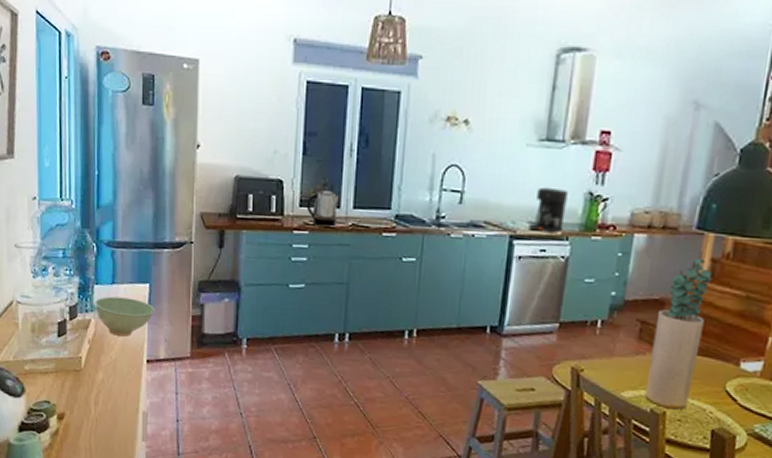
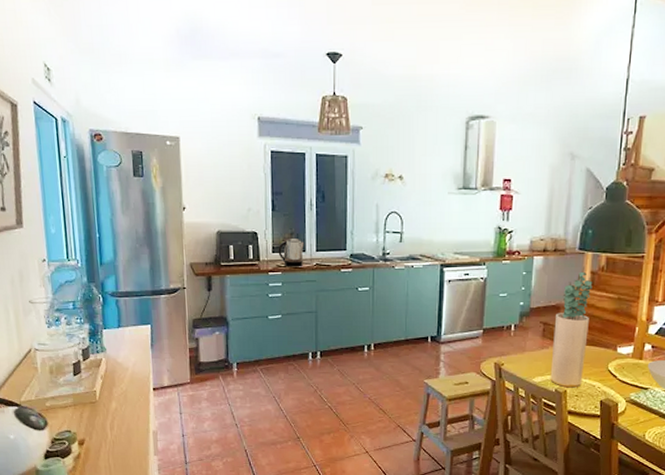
bowl: present [95,296,155,337] -> none [104,338,157,370]
coffee maker: present [529,187,568,234] -> none [455,225,482,261]

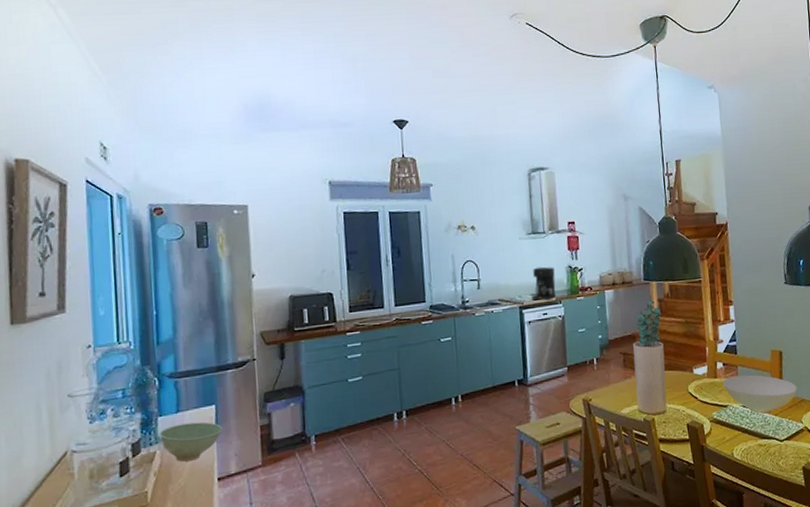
bowl: none [104,338,157,370] -> present [159,422,223,462]
kettle: present [278,239,305,267] -> none [355,295,383,326]
coffee maker: none [455,225,482,261] -> present [531,266,556,301]

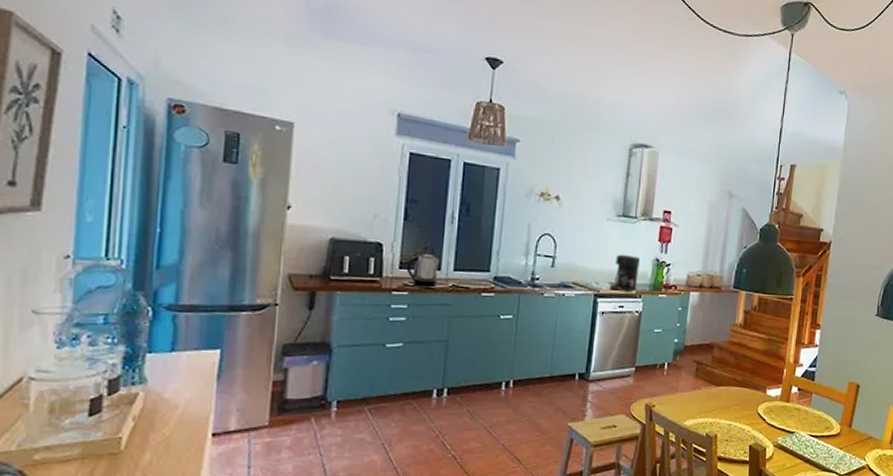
bowl: present [159,422,223,462] -> none [146,365,226,409]
kettle: none [355,295,383,326] -> present [406,254,441,288]
vase: present [632,295,668,416] -> none [701,305,746,432]
bowl: present [722,374,797,414] -> none [793,403,867,446]

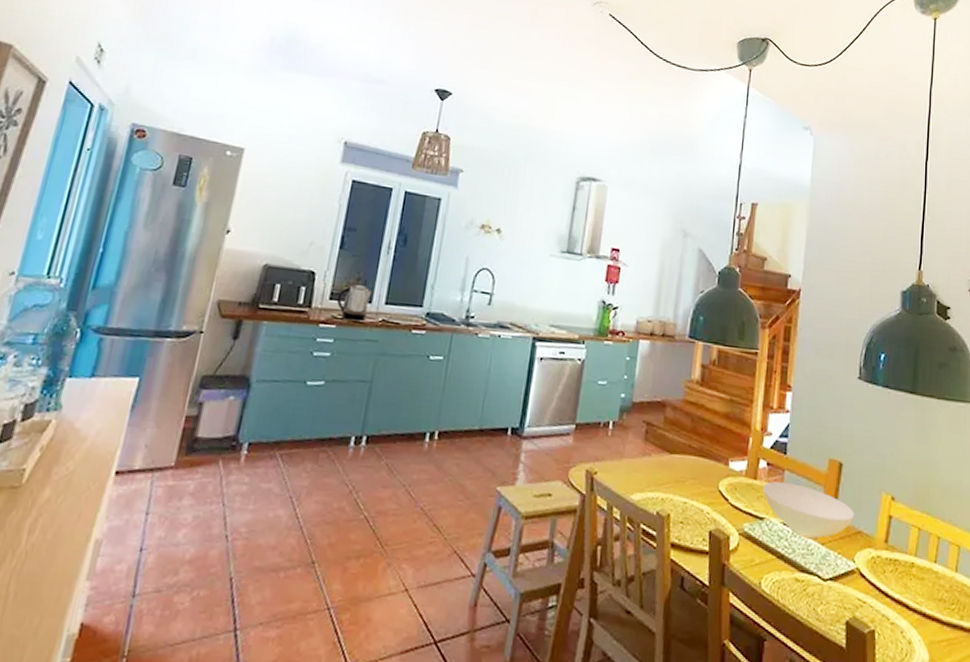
coffee maker: present [610,254,640,293] -> none [550,293,584,338]
bowl: none [793,403,867,446] -> present [762,481,854,540]

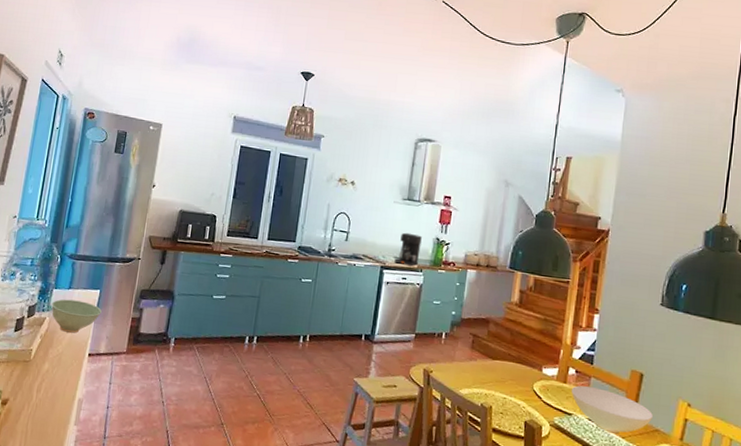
bowl: none [60,392,140,442] -> present [51,299,102,333]
kettle: present [336,285,373,322] -> none [232,225,258,253]
coffee maker: none [550,293,584,338] -> present [394,232,422,267]

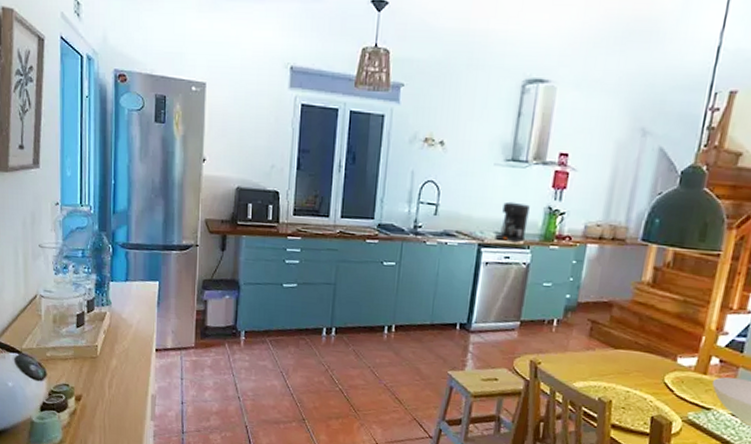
bowl: present [51,299,102,333] -> none [110,292,163,328]

